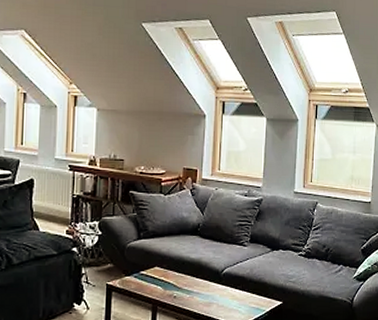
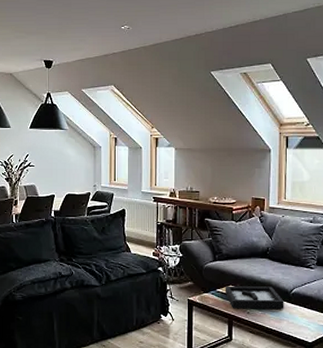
decorative tray: none [149,267,215,293] -> present [225,286,284,310]

